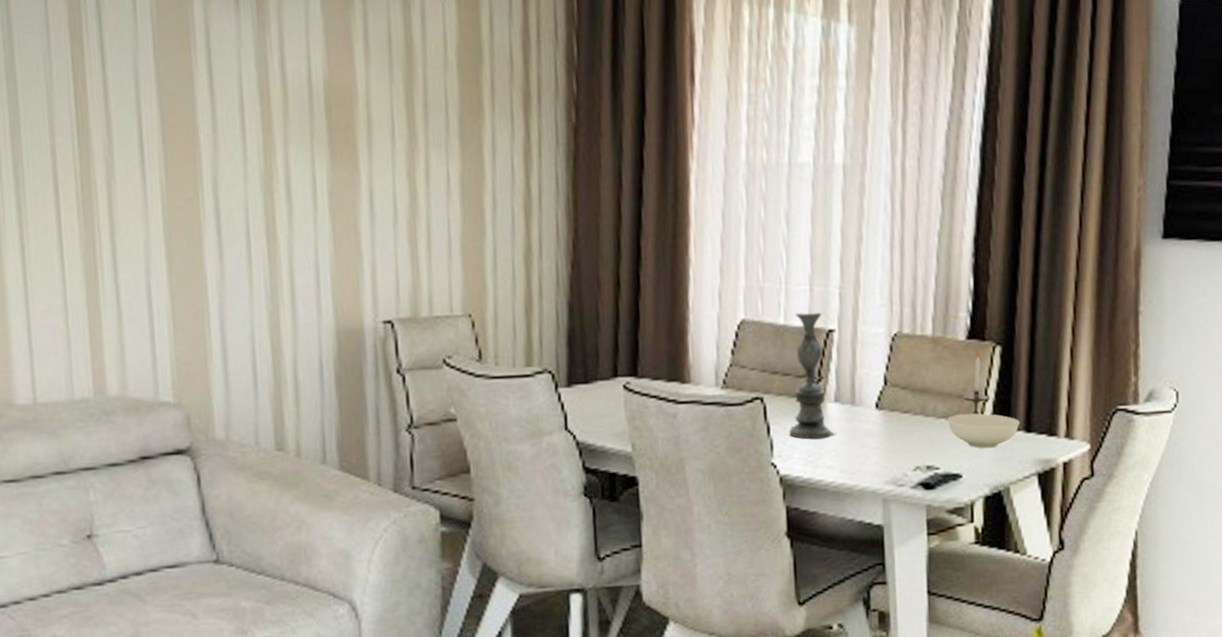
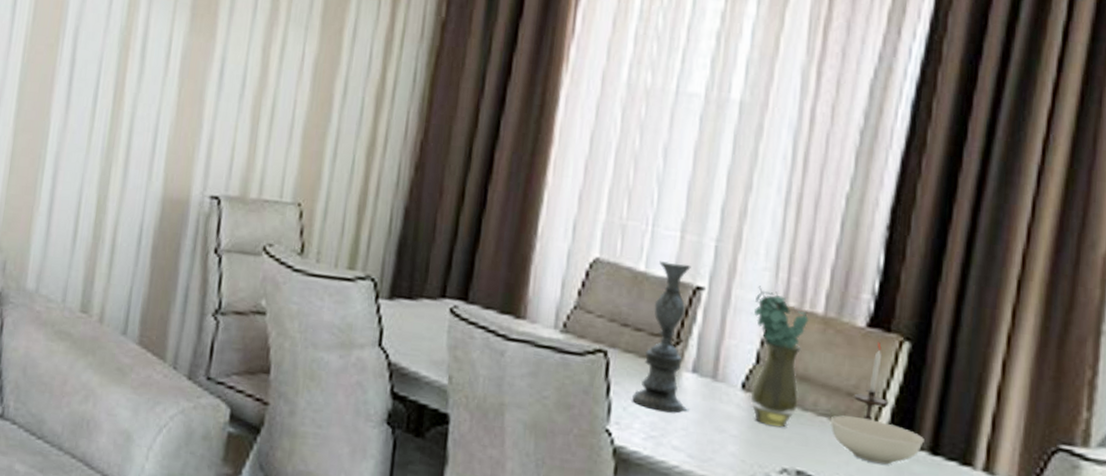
vase: none [877,320,922,434] -> present [750,285,809,427]

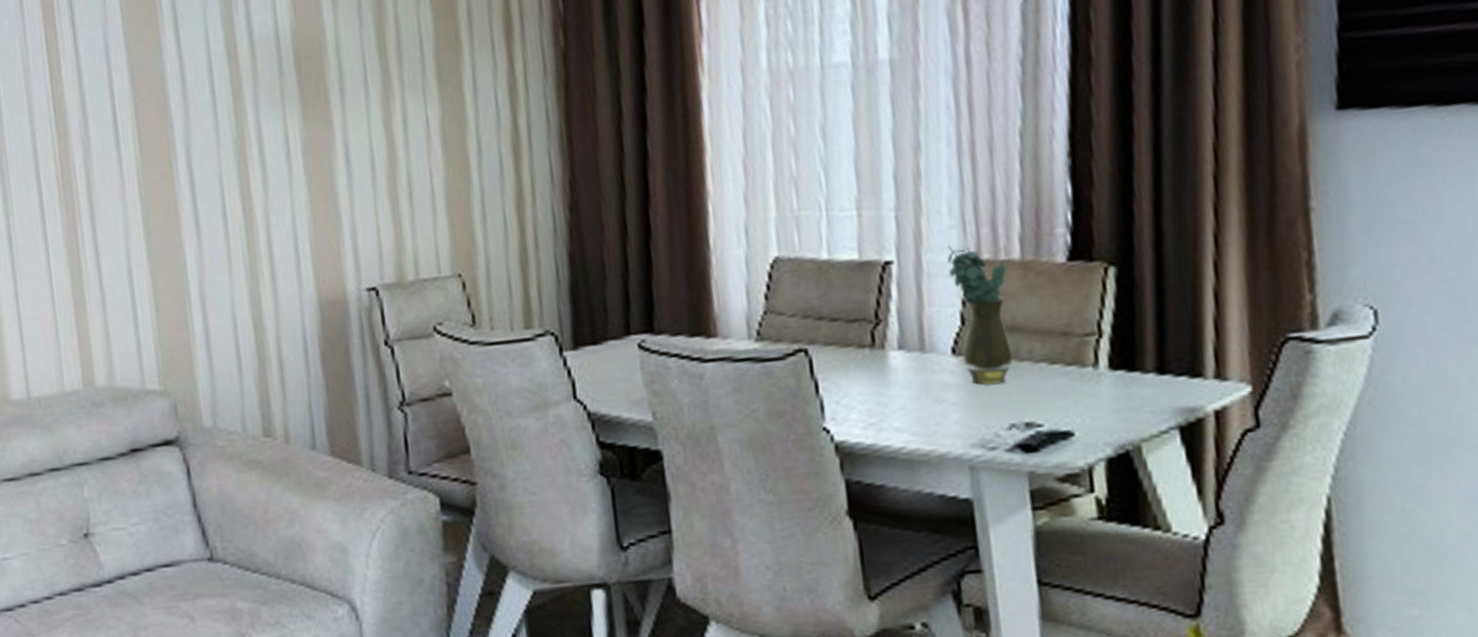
candlestick: present [632,261,691,413] -> none [841,241,903,397]
bowl: present [830,415,926,465] -> none [1048,353,1150,397]
candlestick: present [854,341,889,421] -> none [1068,273,1105,356]

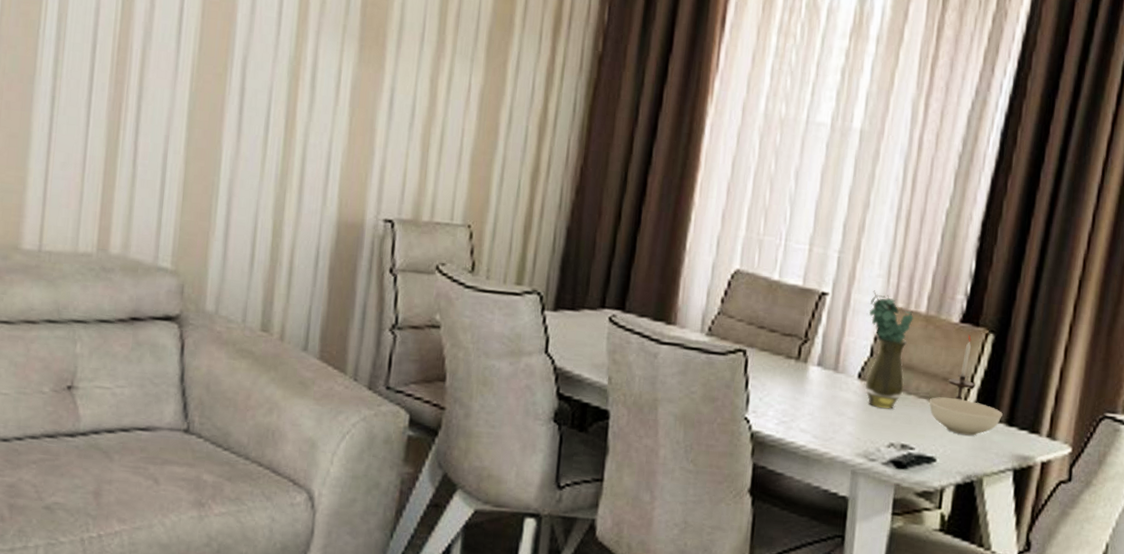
bowl: none [1048,353,1150,397] -> present [929,397,1004,436]
candlestick: none [1068,273,1105,356] -> present [948,334,976,400]

